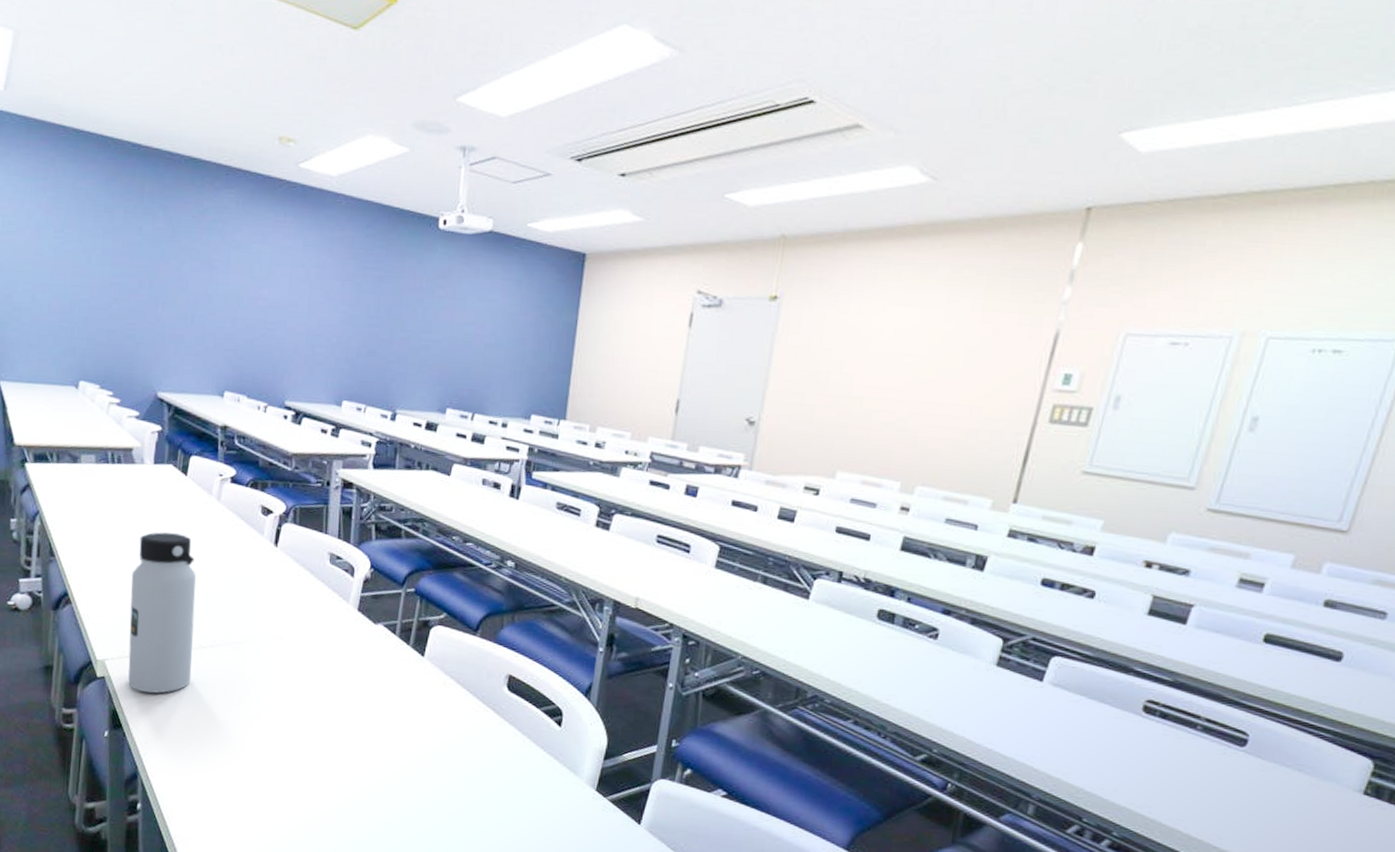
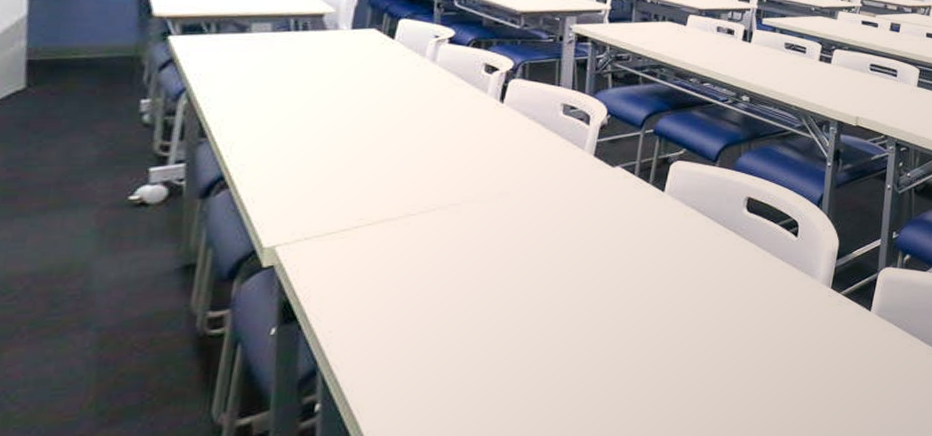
water bottle: present [128,532,196,694] -> none [307,99,403,276]

